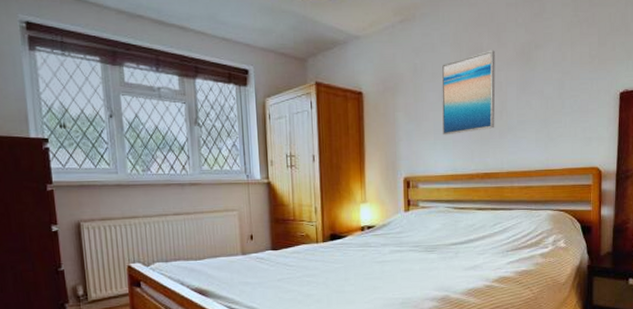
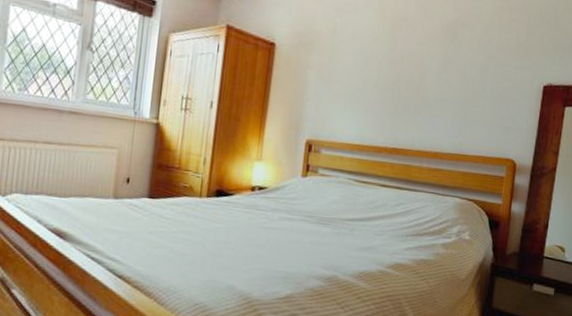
wall art: present [441,50,496,136] -> none [354,21,420,103]

